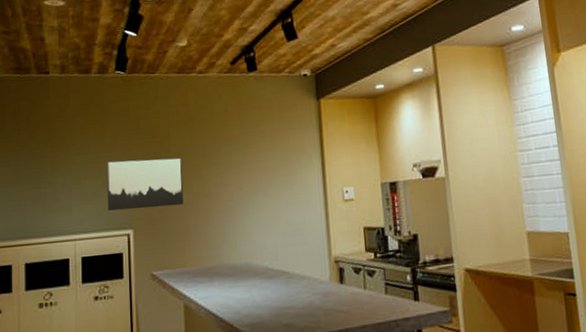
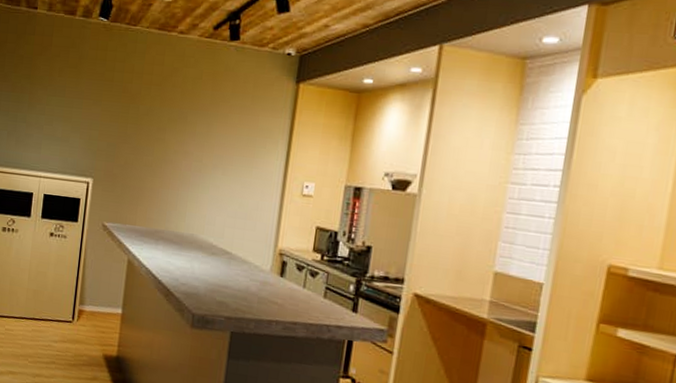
wall art: present [106,157,184,211] -> none [73,107,148,165]

